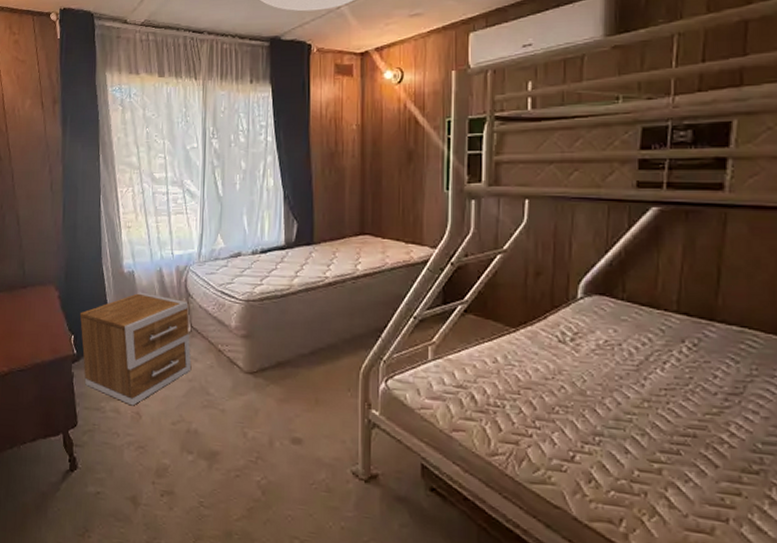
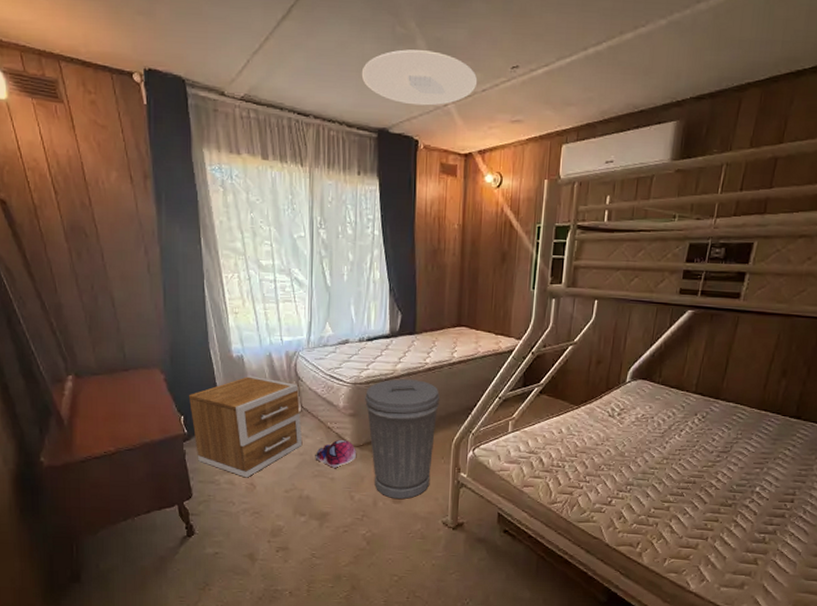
plush toy: none [204,364,250,399] -> present [315,439,357,469]
trash can: none [259,295,343,440] -> present [365,379,440,499]

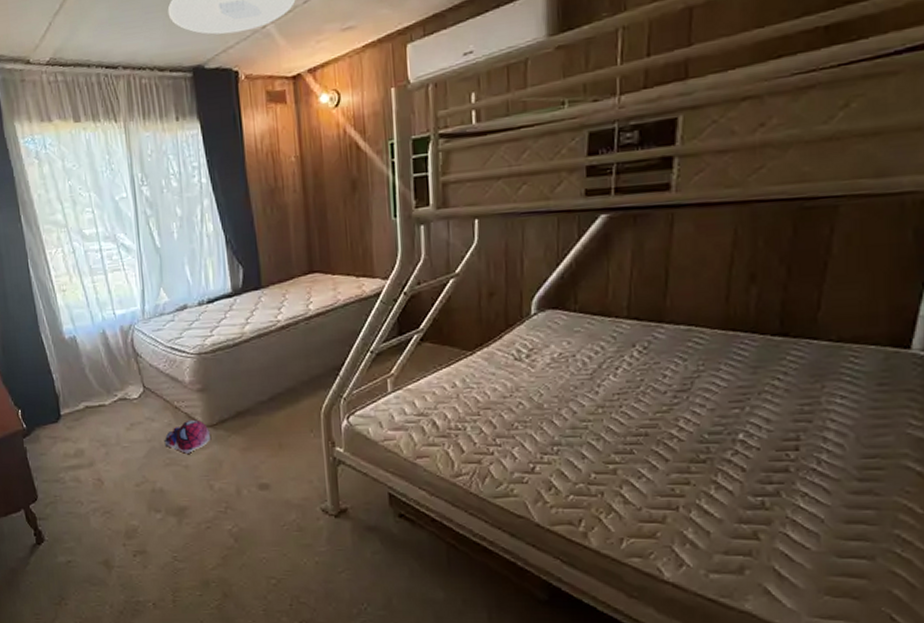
nightstand: present [188,375,303,478] -> none [23,357,149,473]
trash can: present [365,379,440,499] -> none [212,341,301,484]

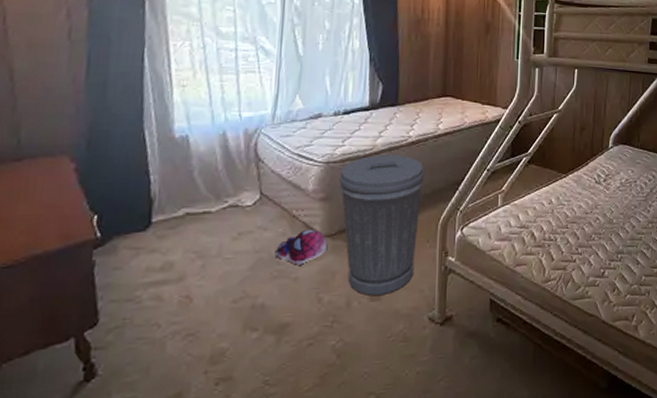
trash can: none [212,341,301,484] -> present [339,155,424,295]

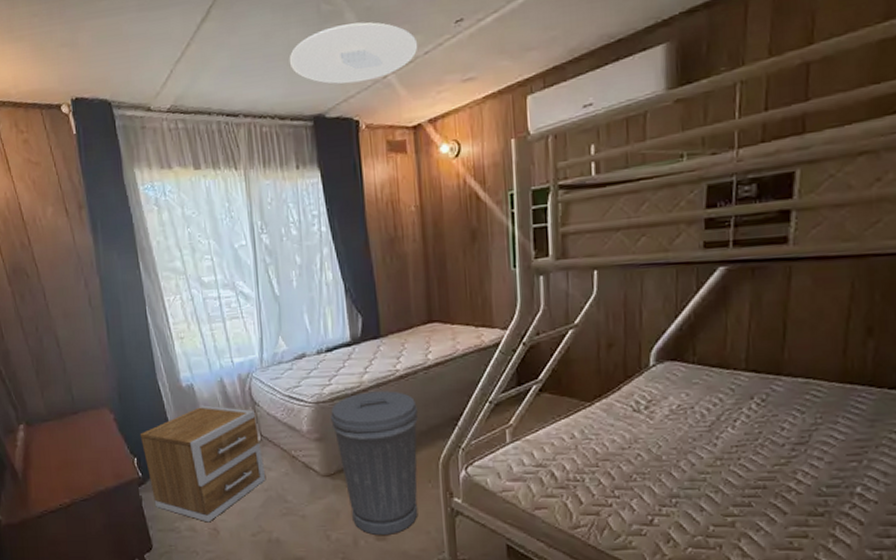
nightstand: none [107,159,260,290] -> present [139,405,266,523]
plush toy: present [275,229,328,266] -> none [281,469,329,505]

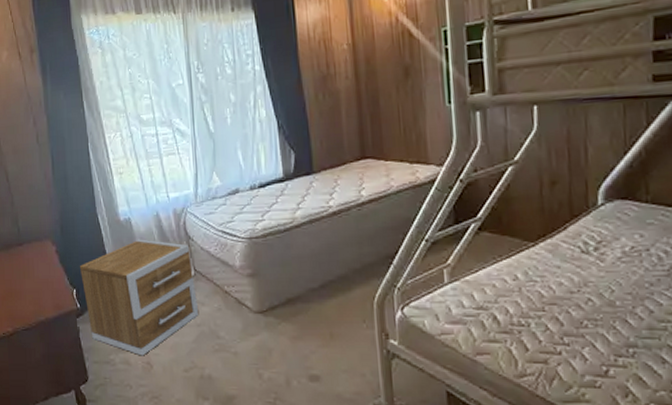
trash can: present [331,391,418,535] -> none [263,227,353,376]

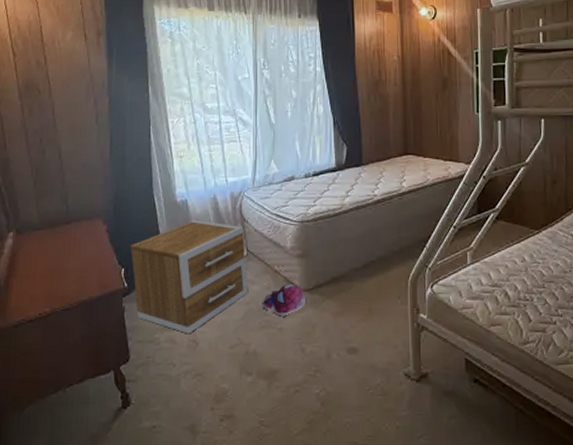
plush toy: none [213,305,261,341] -> present [262,283,307,318]

